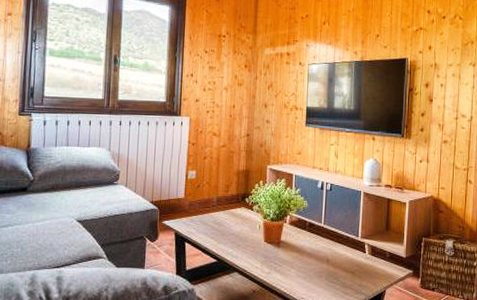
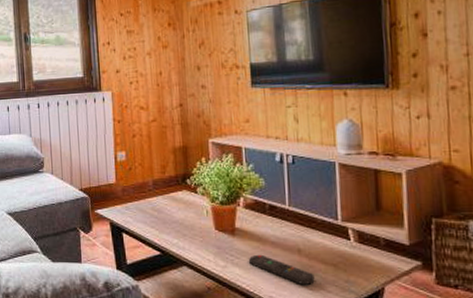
remote control: none [289,263,337,289] -> present [249,254,315,286]

